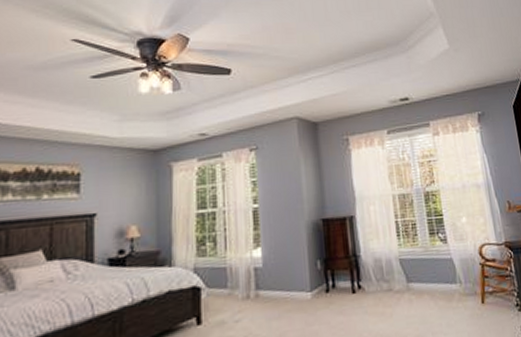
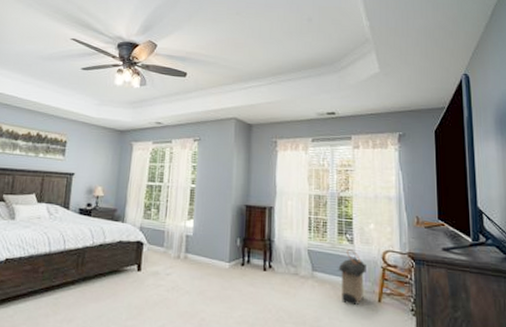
laundry hamper: none [434,250,466,314] -> present [338,249,366,306]

